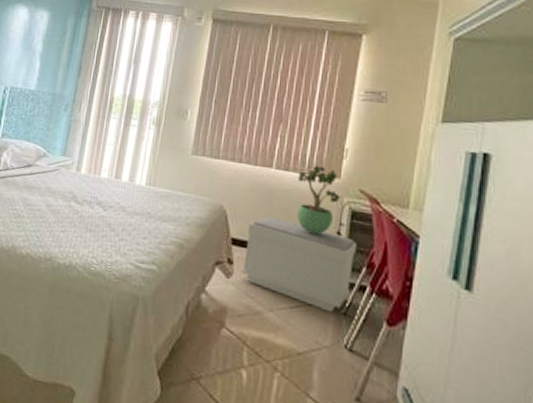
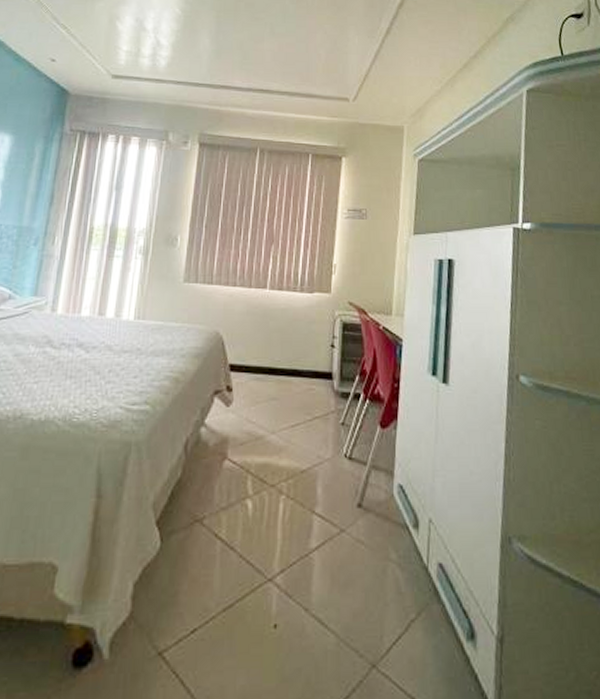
bench: present [241,216,356,312] -> none [241,338,349,424]
potted plant: present [296,165,340,235] -> none [291,282,331,350]

